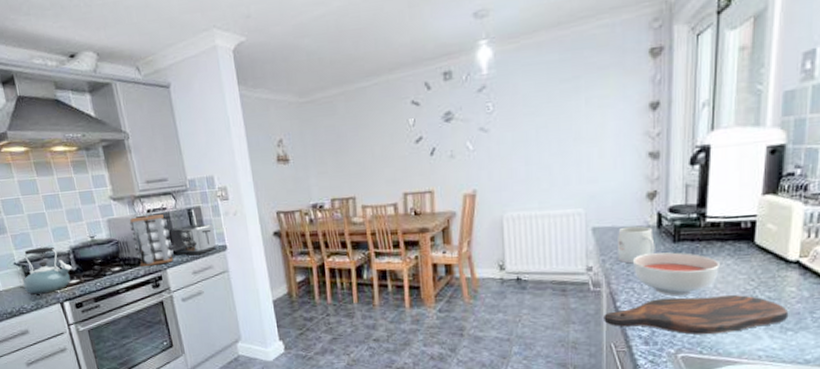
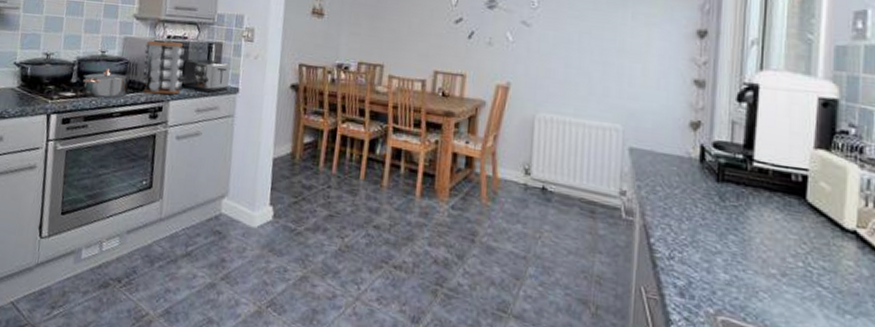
kettle: present [22,246,72,295] -> none [15,51,72,102]
cooking pot: none [80,251,127,281] -> present [82,68,130,99]
cutting board: present [604,295,789,335] -> none [635,243,847,302]
mug: present [616,226,655,264] -> none [654,153,697,197]
bowl: present [632,252,720,296] -> none [670,188,767,246]

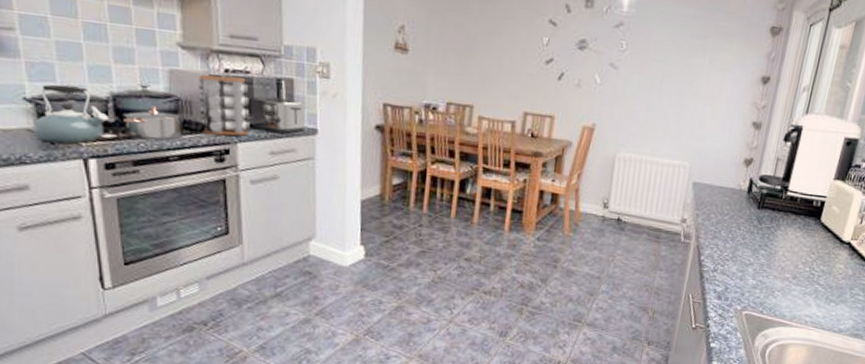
kettle: none [15,51,72,102] -> present [32,84,108,144]

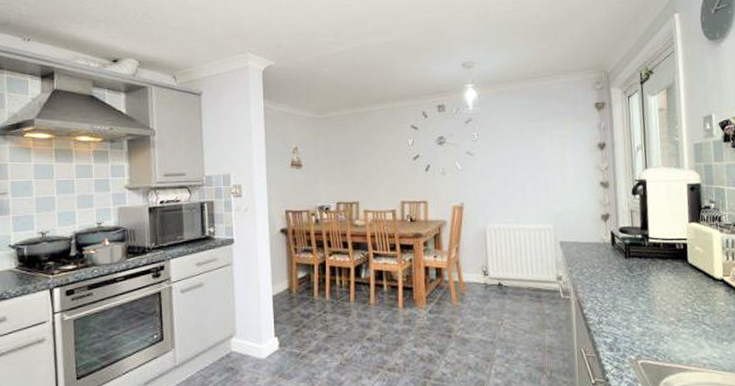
kettle: present [32,84,108,144] -> none [13,230,71,279]
spice rack: present [198,66,250,137] -> none [140,199,180,256]
toaster: present [250,96,306,134] -> none [180,218,224,247]

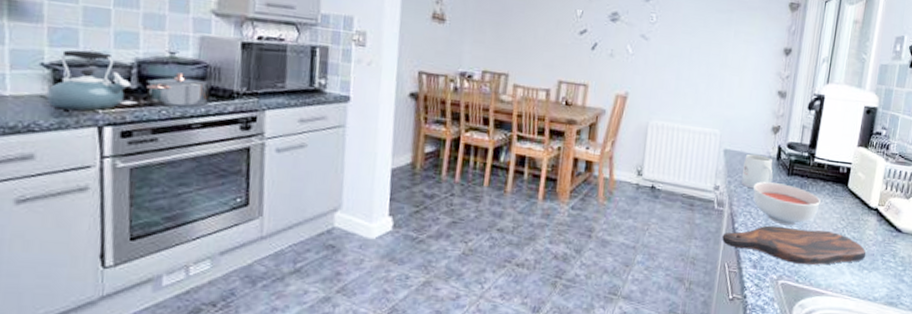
kettle: none [13,230,71,279] -> present [46,50,131,111]
cutting board: none [573,307,722,343] -> present [722,225,866,266]
mug: none [580,242,612,275] -> present [742,153,773,189]
bowl: none [594,267,664,306] -> present [752,182,821,226]

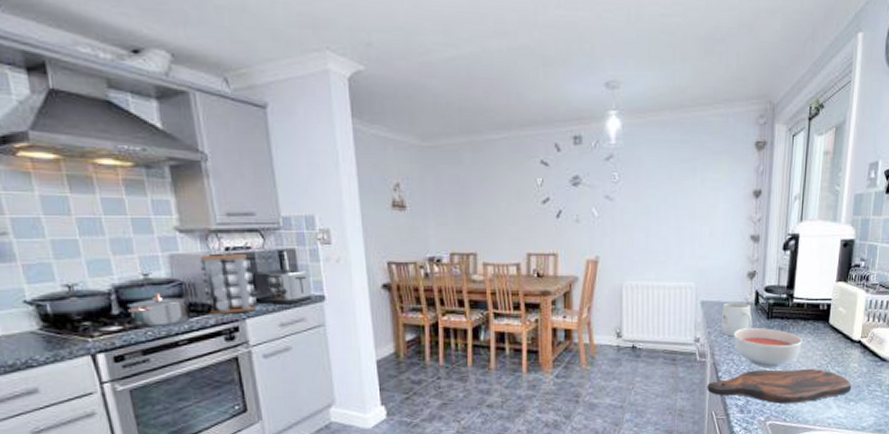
kettle: present [46,50,131,111] -> none [35,283,113,343]
spice rack: none [228,33,282,104] -> present [200,245,257,315]
toaster: none [281,63,339,101] -> present [254,269,312,305]

